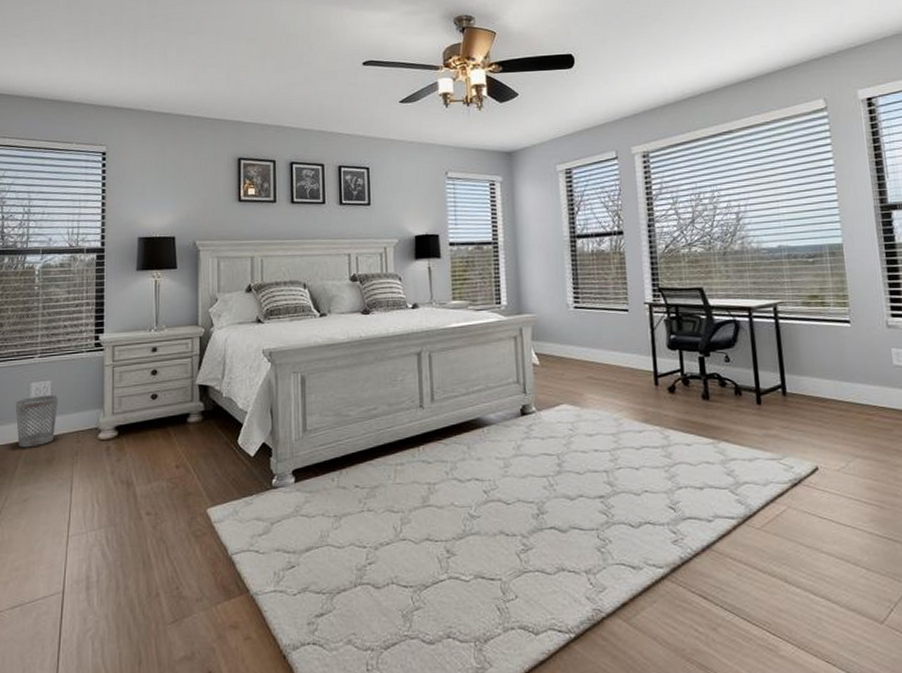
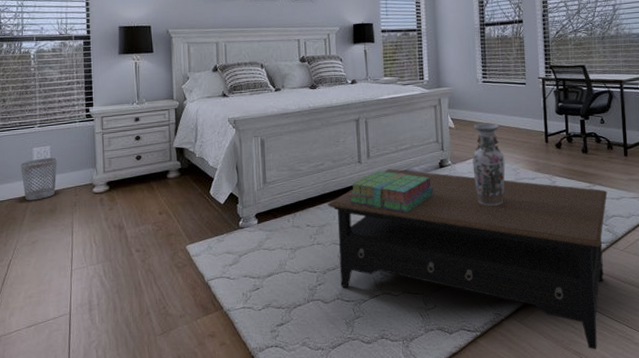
coffee table: none [381,416,737,664] -> present [328,169,607,350]
stack of books: none [408,418,514,473] -> present [349,170,434,213]
vase: none [562,359,605,466] -> present [472,123,506,206]

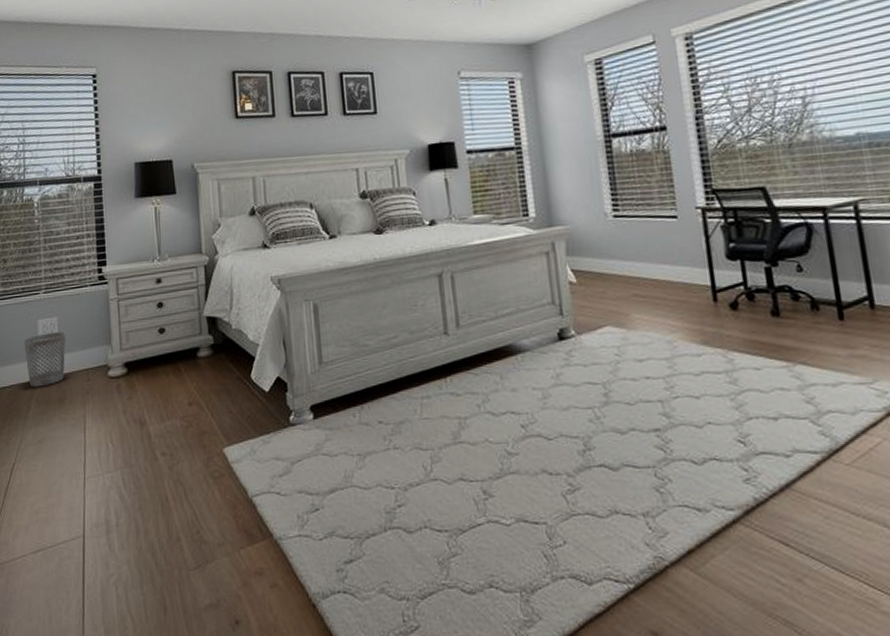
coffee table: present [328,169,607,350] -> none [405,342,823,620]
stack of books: present [349,170,434,213] -> none [434,345,553,405]
vase: present [472,123,506,206] -> none [604,274,657,396]

